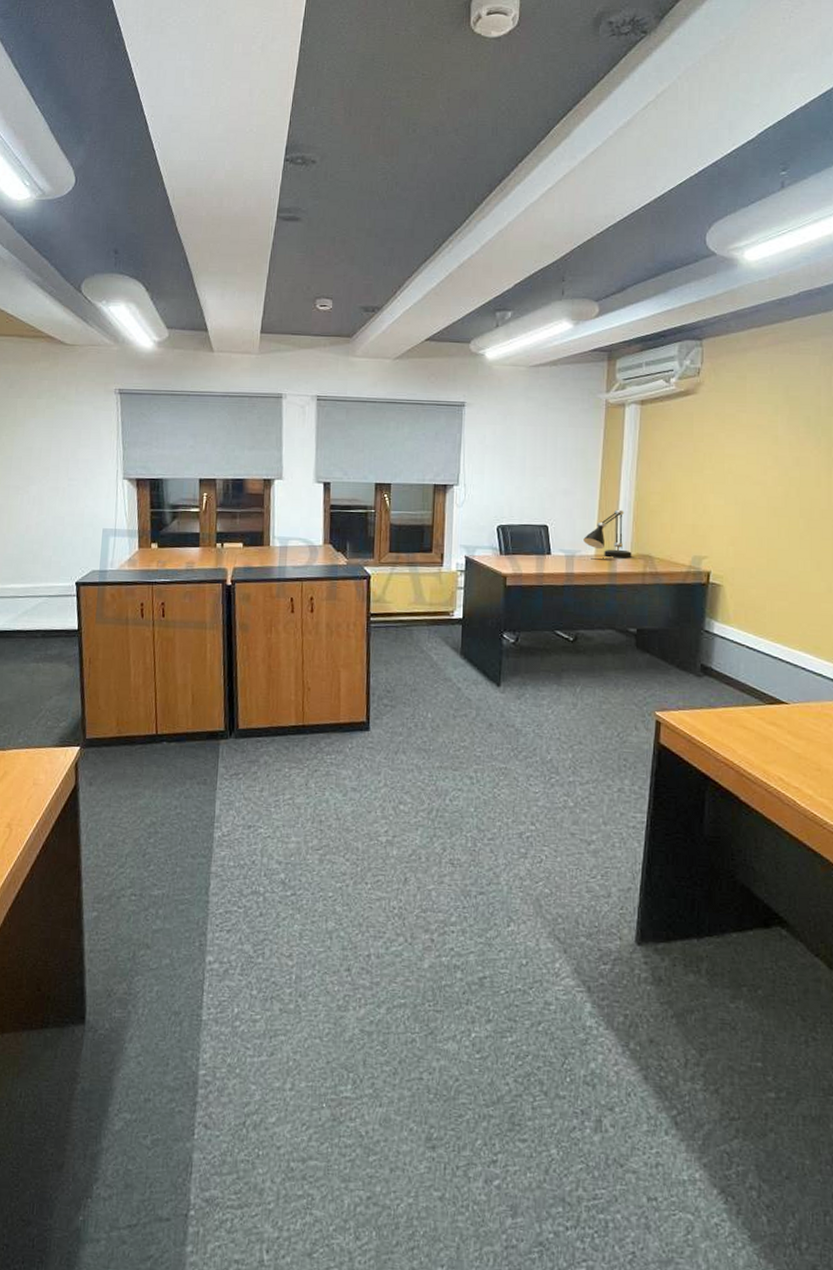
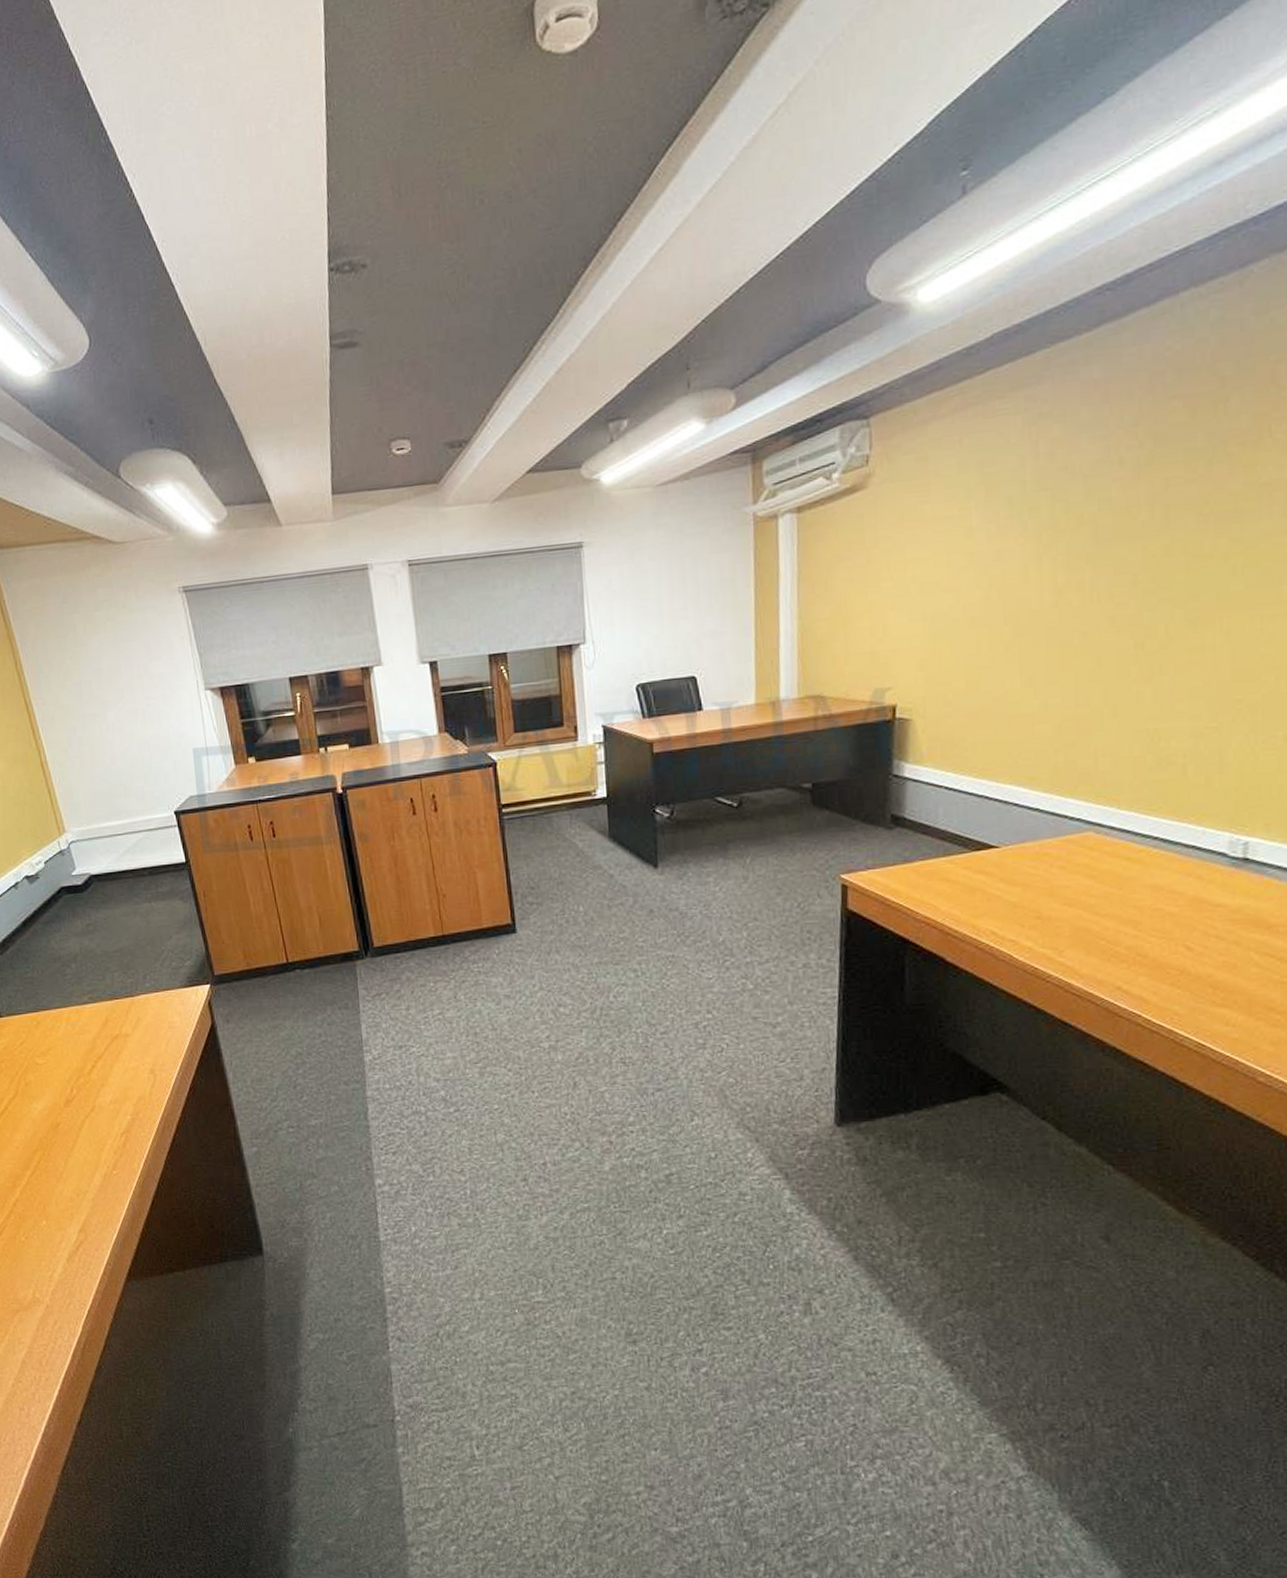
desk lamp: present [583,509,632,559] -> none [740,645,799,705]

